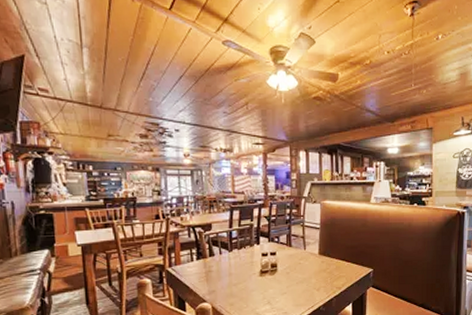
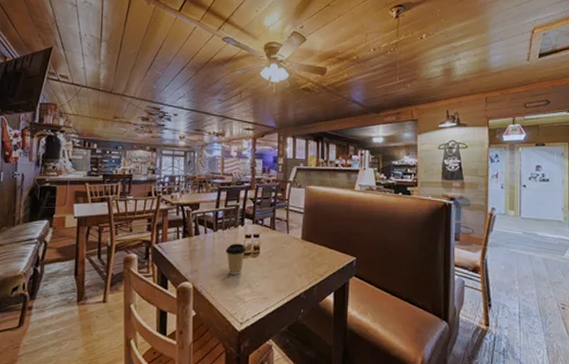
coffee cup: none [242,262,263,293] -> present [225,243,246,275]

